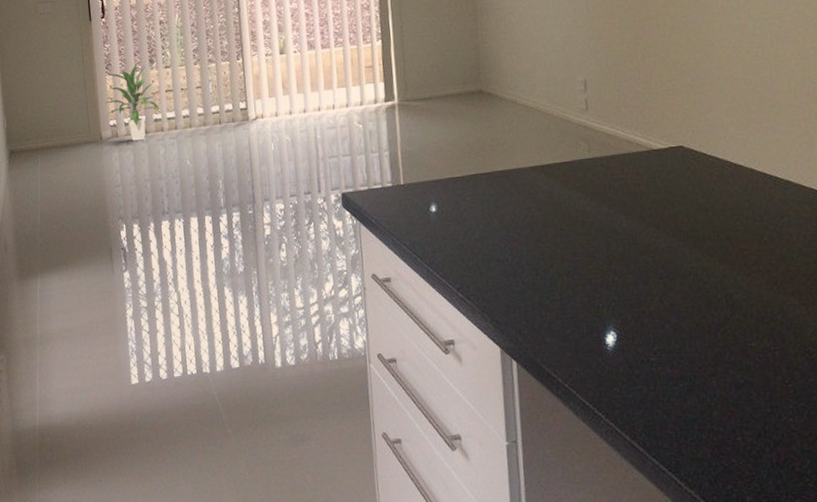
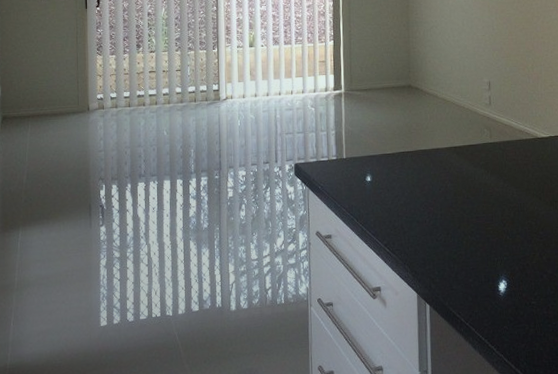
indoor plant: present [105,64,161,141] -> none [94,47,144,113]

